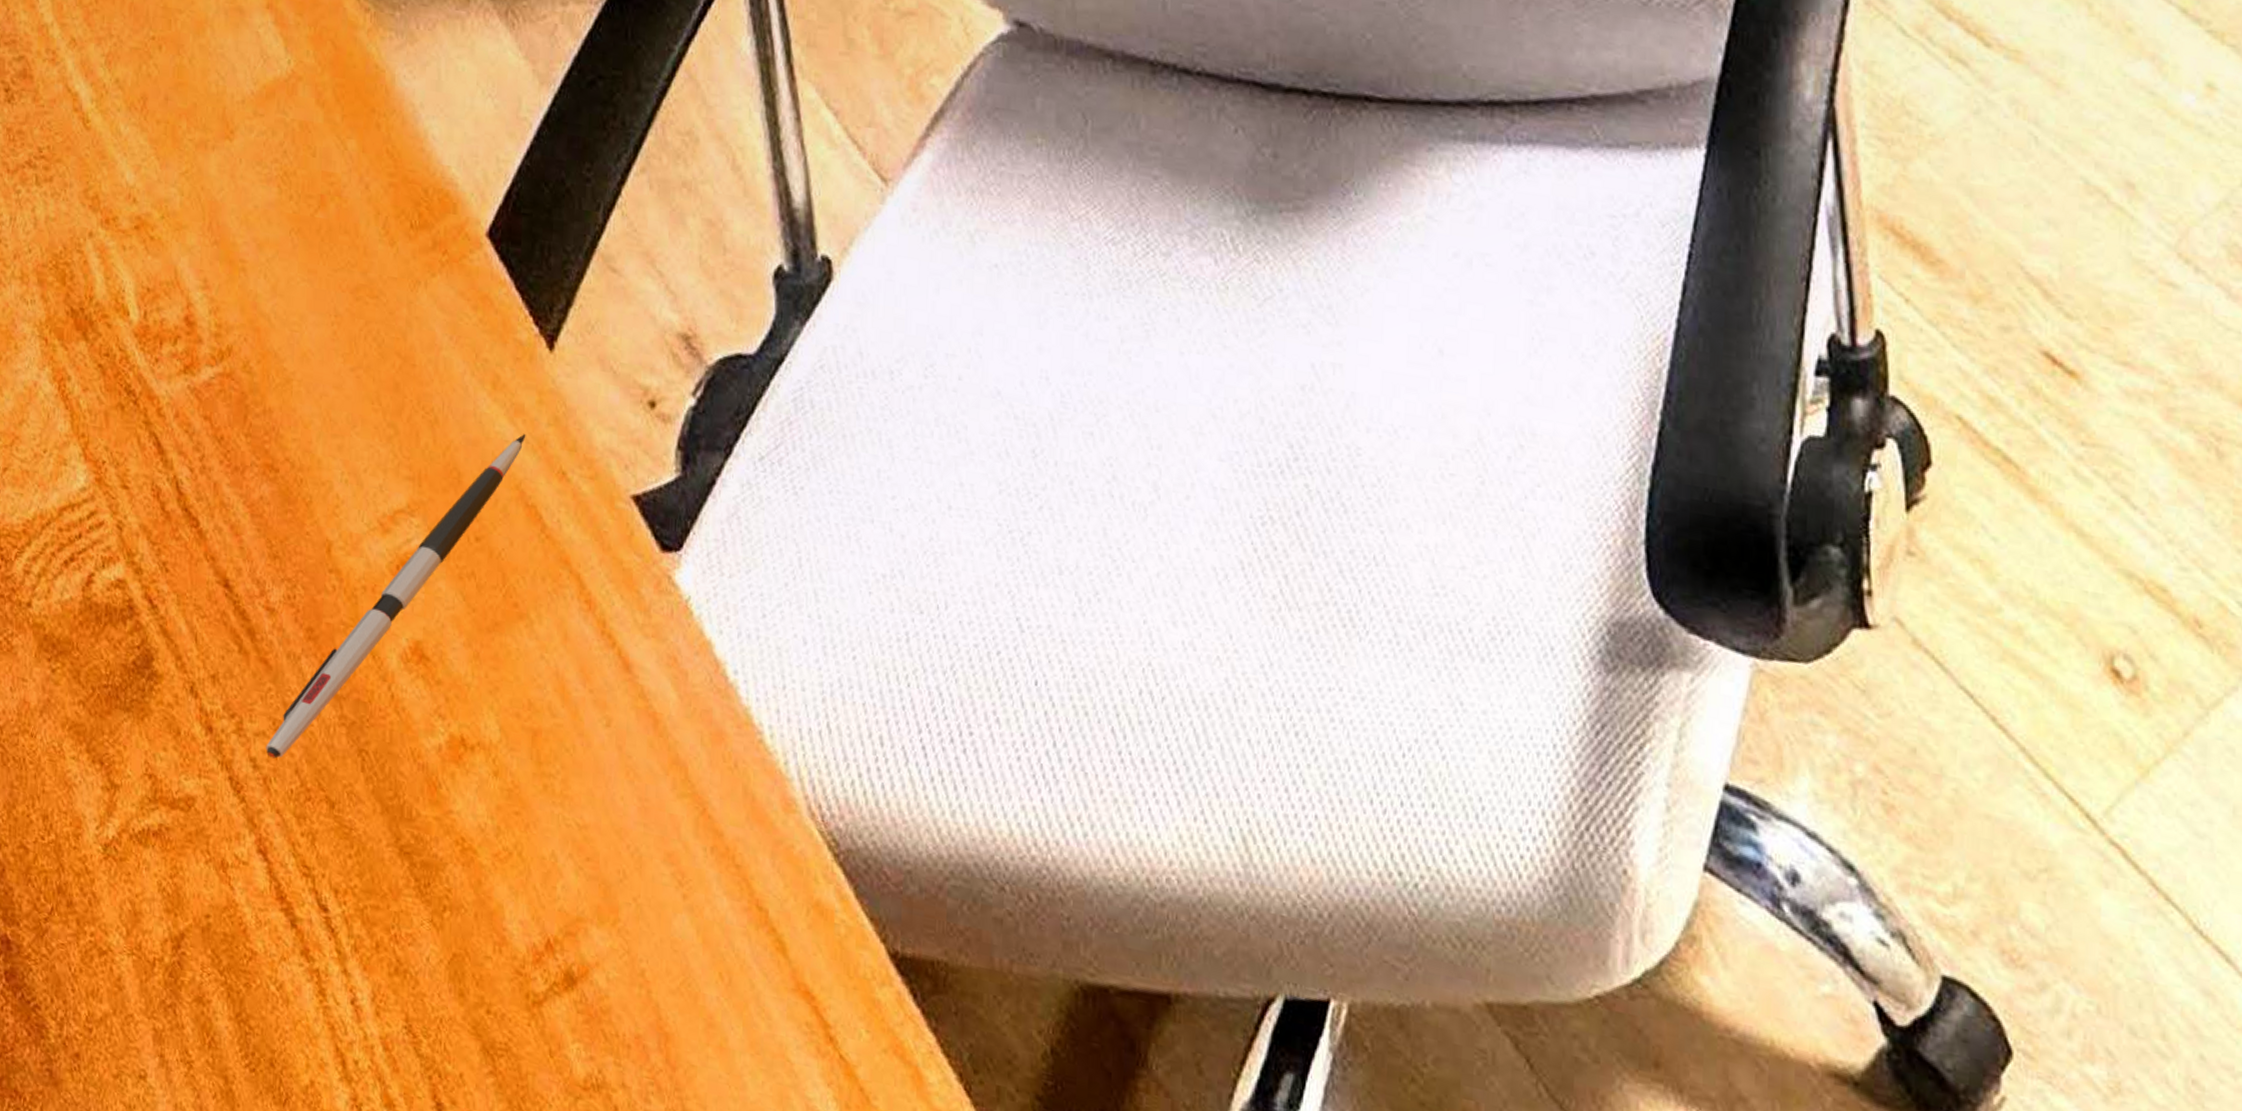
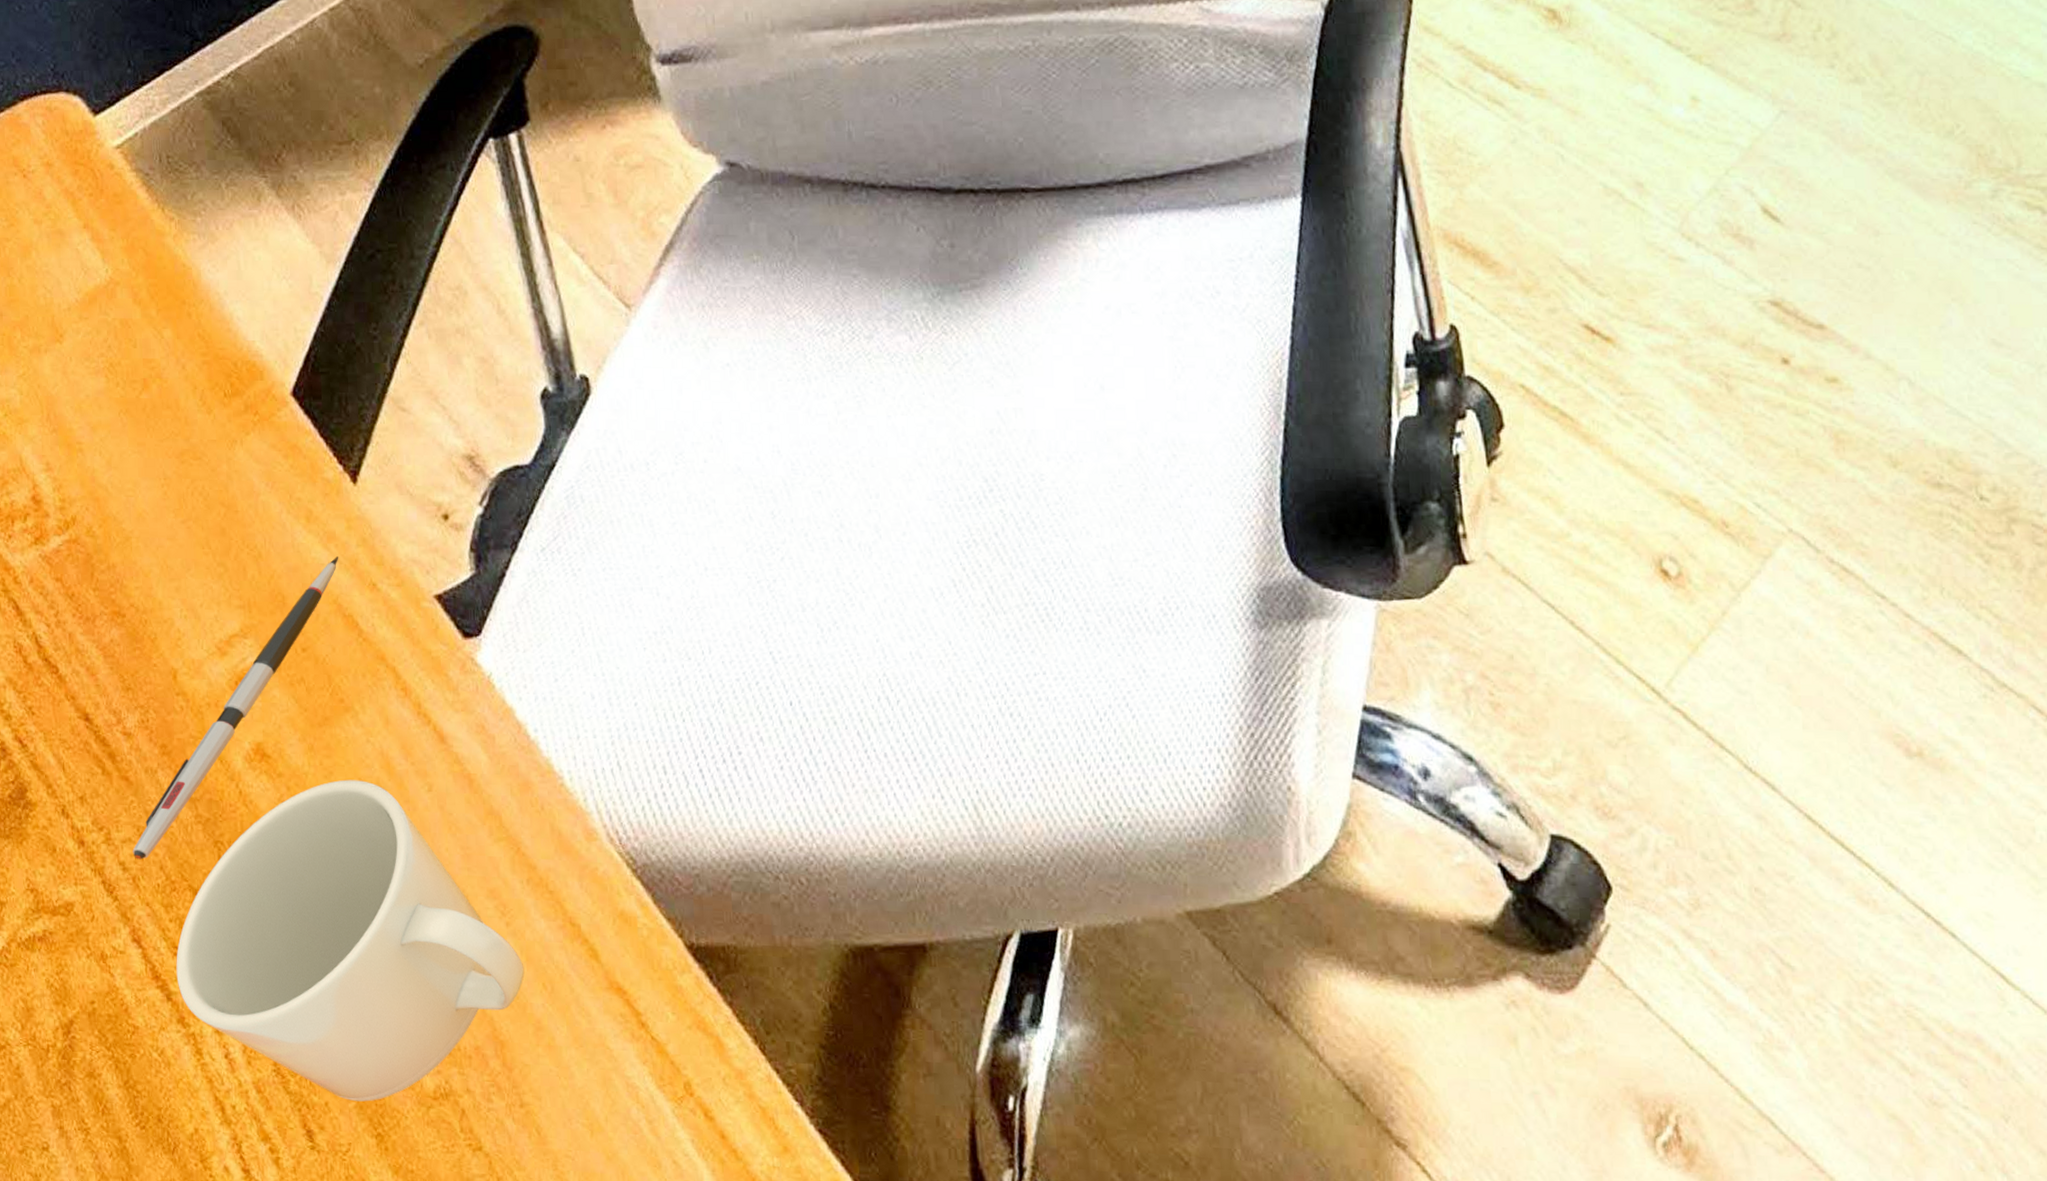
mug: none [304,698,700,1081] -> present [176,779,525,1102]

